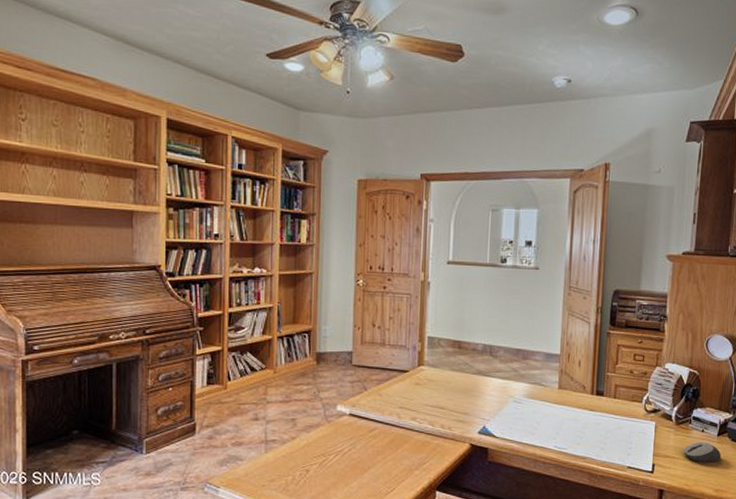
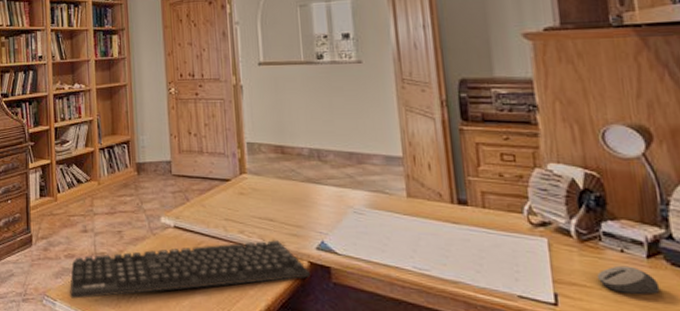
keyboard: none [235,426,470,485] -> present [70,240,310,299]

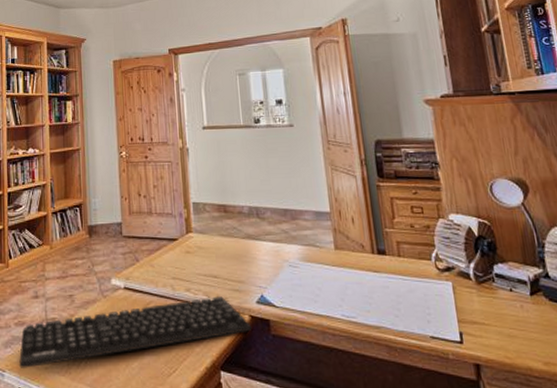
computer mouse: present [596,265,661,295] -> none [492,303,542,328]

